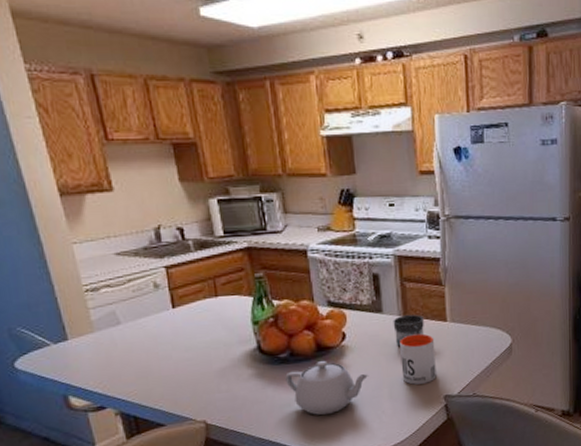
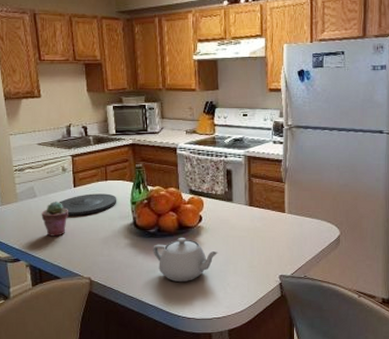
potted succulent: none [129,327,169,374] -> present [41,201,69,237]
plate: none [153,313,234,345] -> present [59,193,117,216]
mug: present [393,314,424,346] -> none [240,205,266,231]
mug: present [400,333,436,385] -> none [245,221,274,264]

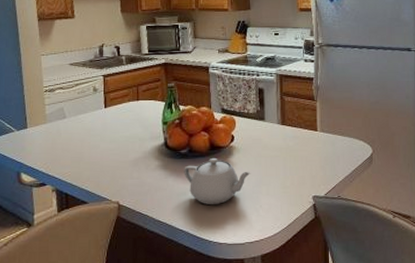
potted succulent: present [41,201,69,237] -> none [70,122,99,159]
plate: present [59,193,117,216] -> none [88,114,149,137]

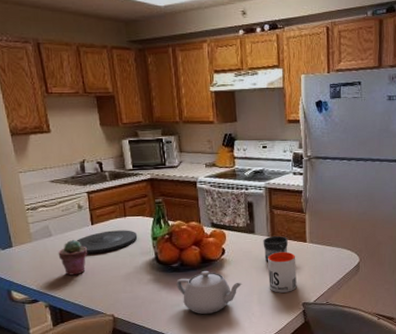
potted succulent: none [70,122,99,159] -> present [58,239,88,276]
plate: none [88,114,149,137] -> present [76,230,138,254]
mug: none [273,124,298,150] -> present [263,236,288,261]
mug: none [278,140,307,184] -> present [268,251,297,293]

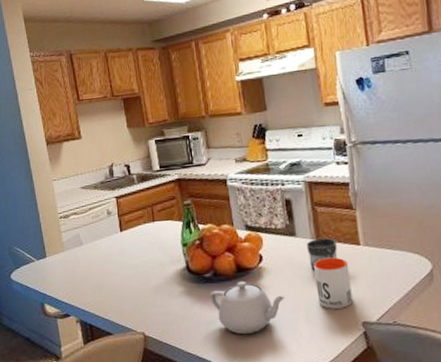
potted succulent: present [58,239,88,276] -> none [88,247,117,288]
plate: present [76,230,138,254] -> none [106,236,167,263]

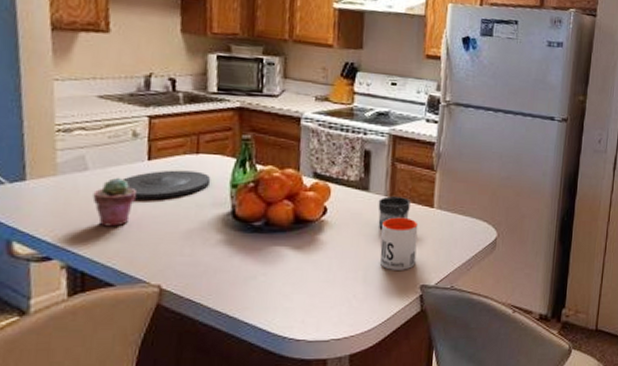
potted succulent: none [88,247,117,288] -> present [92,177,138,227]
plate: none [106,236,167,263] -> present [122,170,211,199]
teapot: present [210,280,286,334] -> none [255,233,345,292]

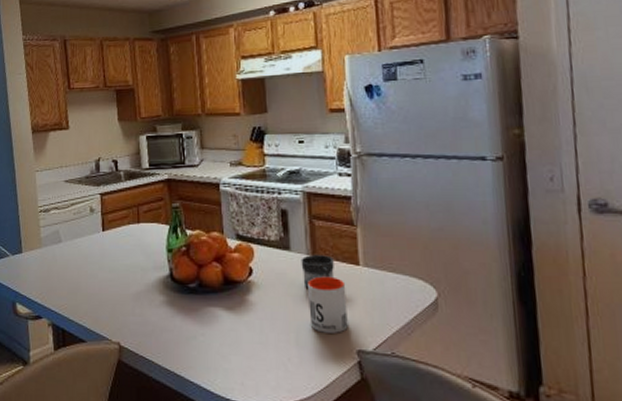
potted succulent: present [92,177,138,227] -> none [66,247,97,290]
plate: present [122,170,211,199] -> none [85,238,151,265]

